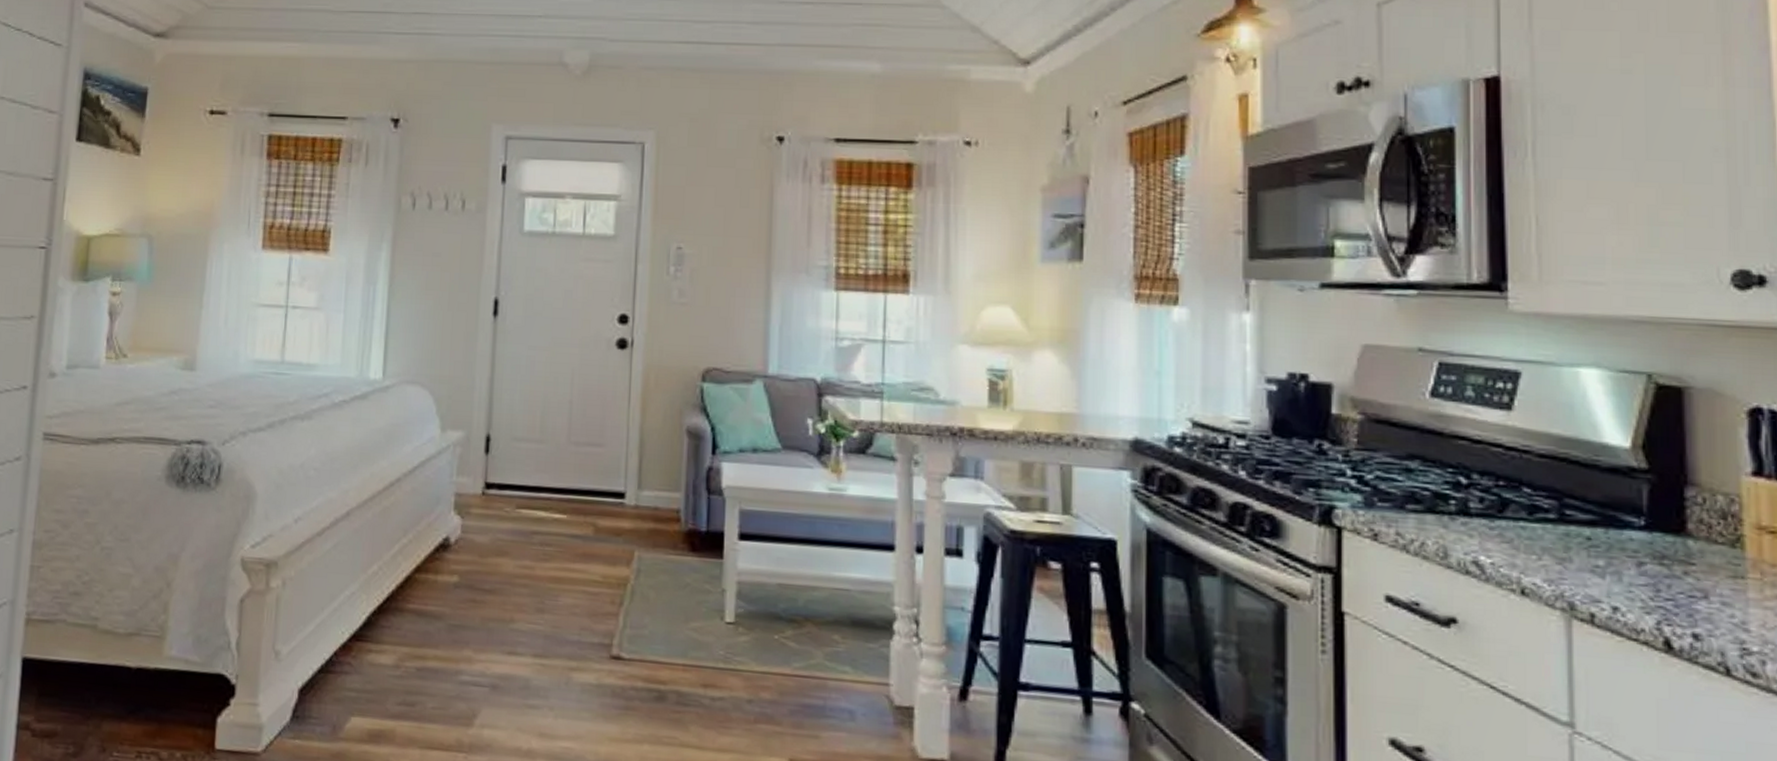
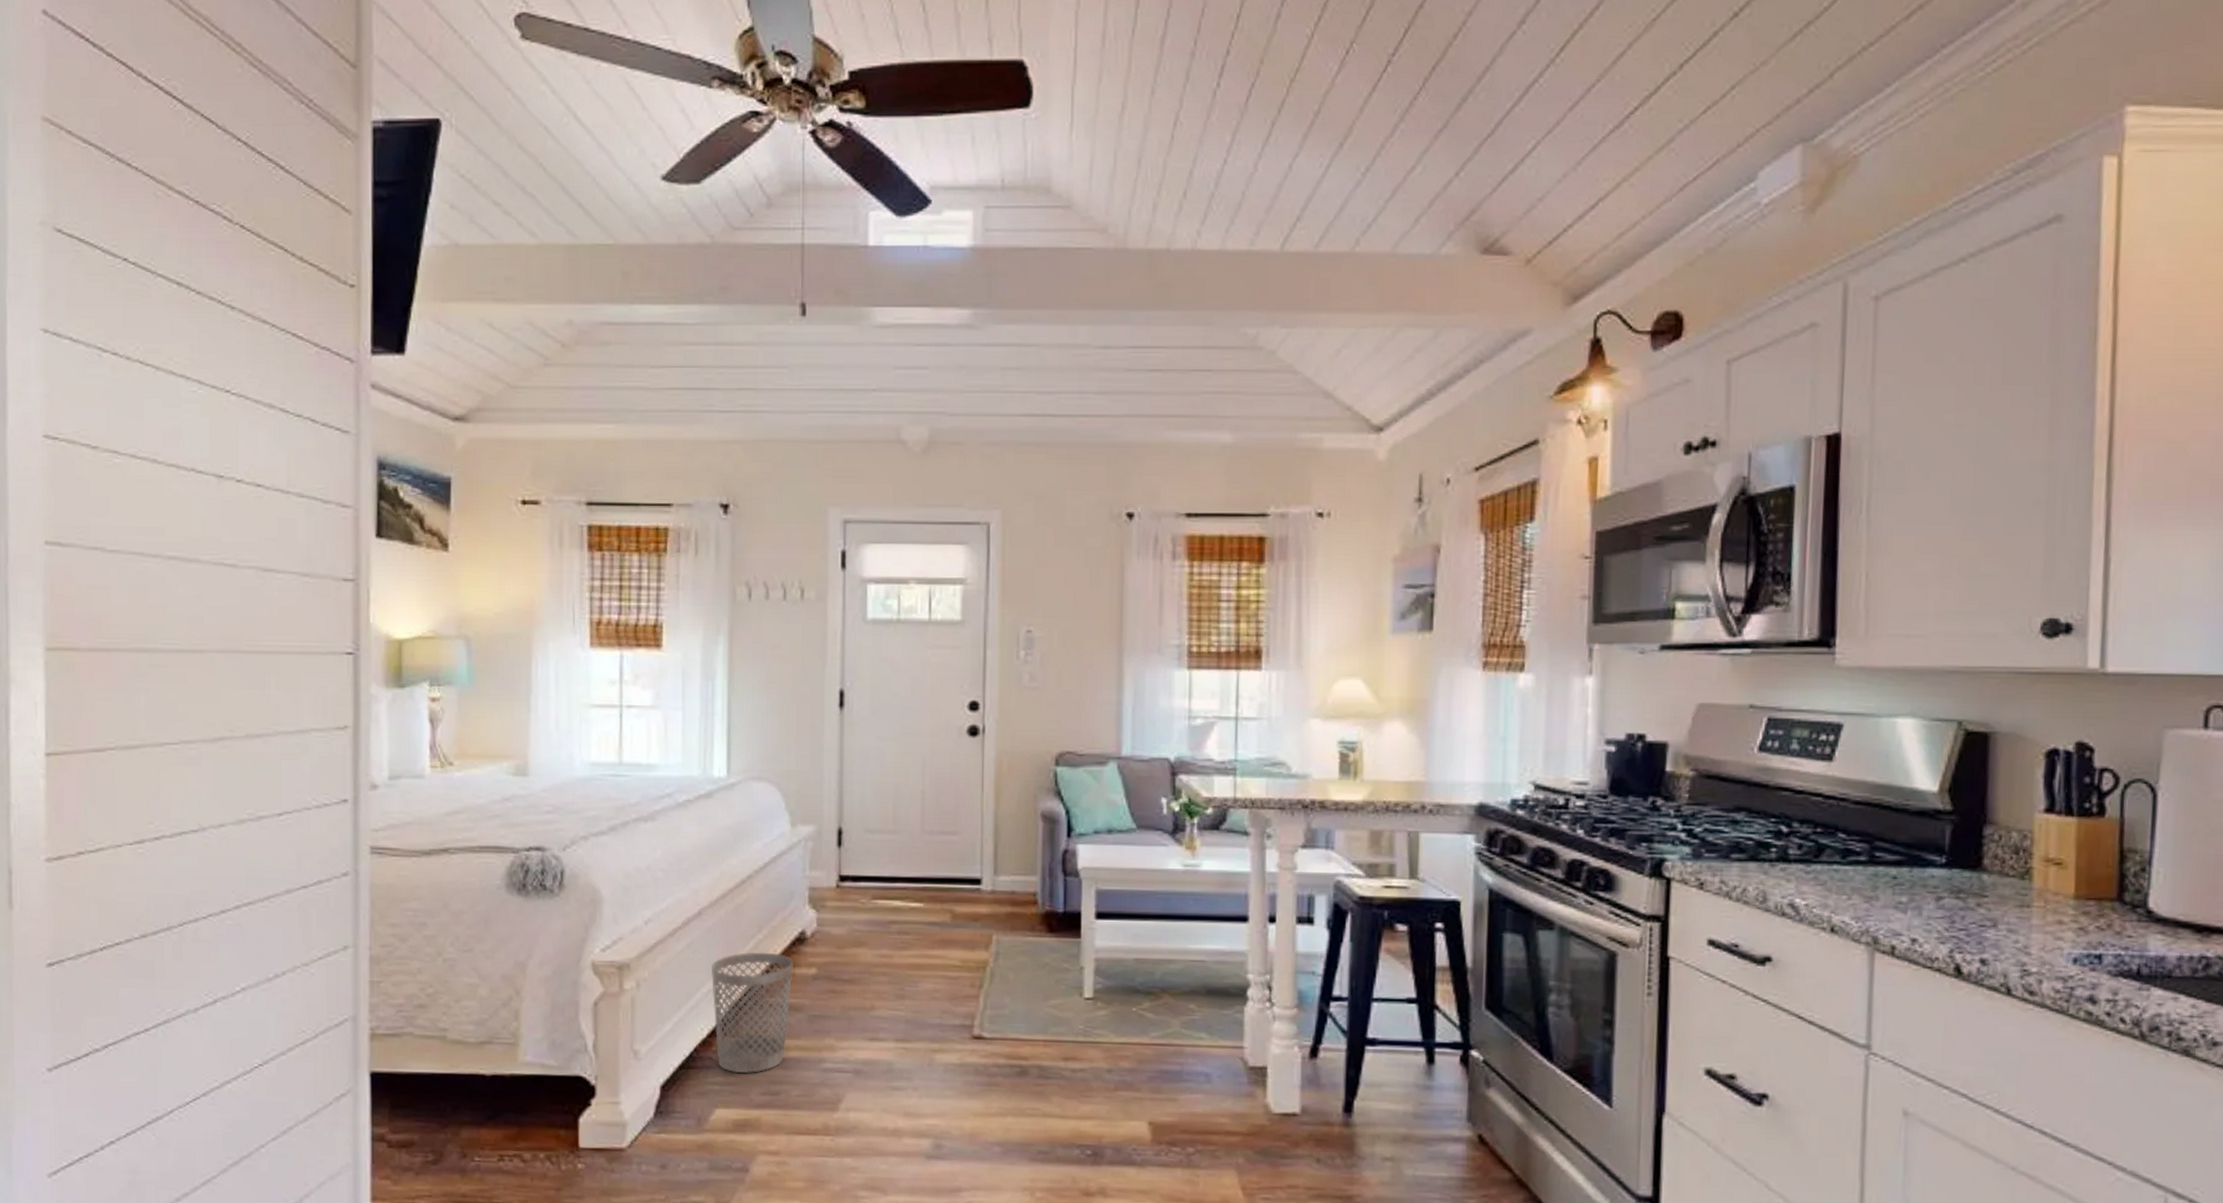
wastebasket: none [355,556,437,682] -> present [710,952,794,1074]

